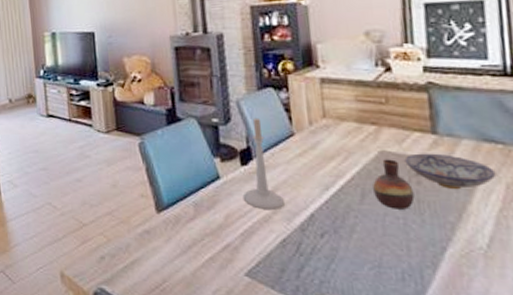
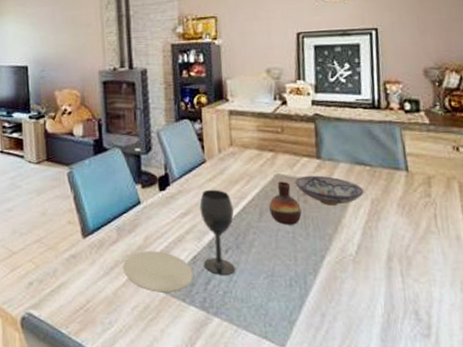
plate: none [201,230,283,278] -> present [122,251,193,292]
candlestick: present [242,118,284,209] -> none [160,147,196,230]
wine glass: none [288,165,334,262] -> present [199,189,235,275]

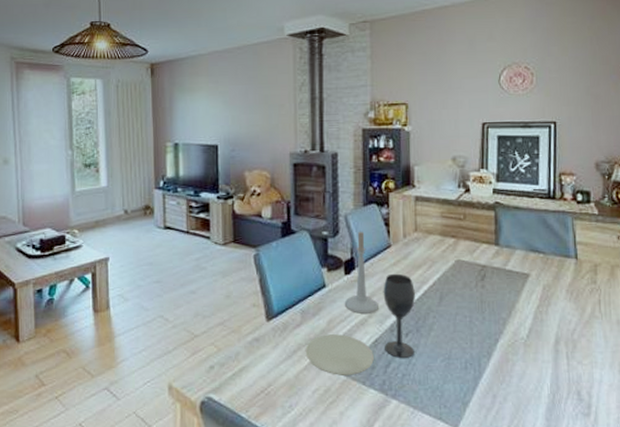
candlestick: none [160,147,196,230] -> present [344,231,378,314]
vase: present [269,181,302,225] -> none [449,267,479,309]
bowl: present [294,175,365,207] -> none [474,261,537,292]

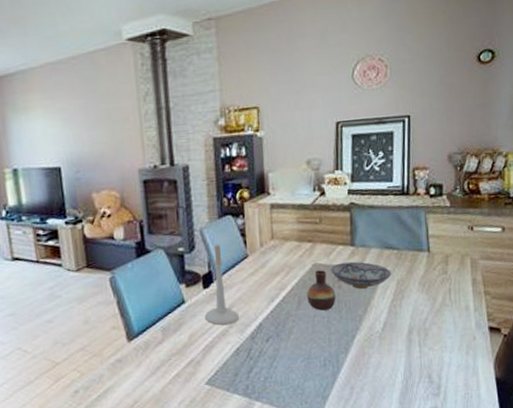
plate: present [305,334,374,375] -> none [168,346,237,386]
wine glass: present [383,273,415,358] -> none [242,282,275,363]
vase: none [449,267,479,309] -> present [307,270,336,311]
bowl: none [474,261,537,292] -> present [330,261,392,290]

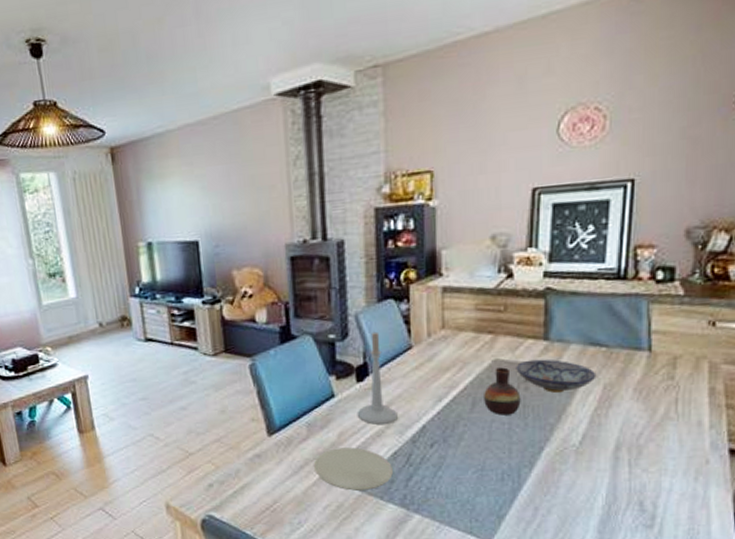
plate: none [168,346,237,386] -> present [313,447,393,491]

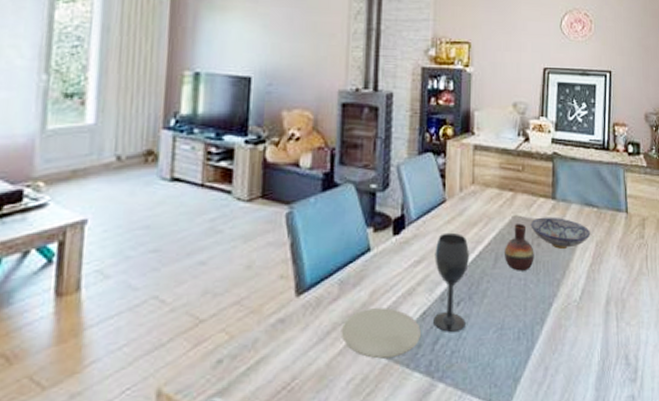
candlestick: present [357,331,398,425] -> none [390,183,429,281]
wine glass: none [403,378,442,471] -> present [433,232,469,332]

